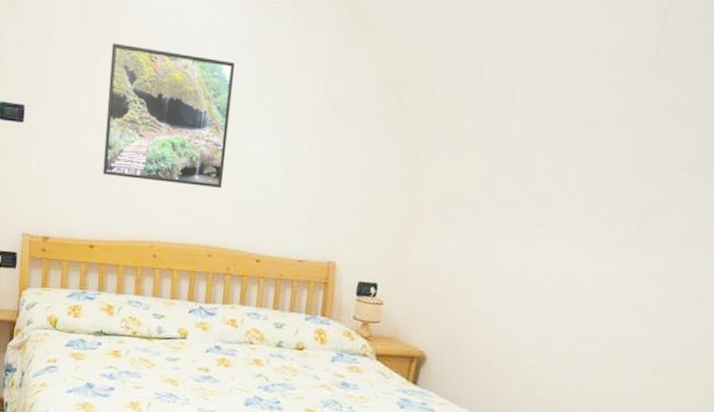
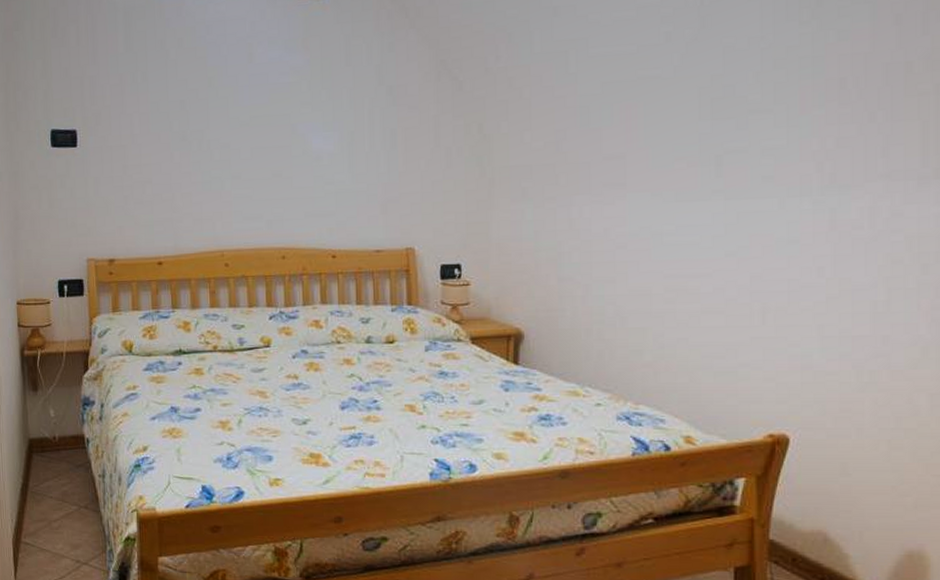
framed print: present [103,43,235,189] -> none [158,58,287,190]

